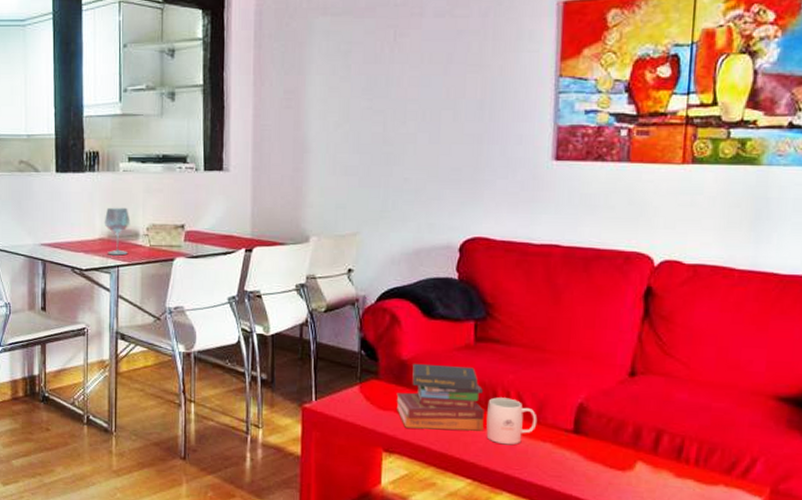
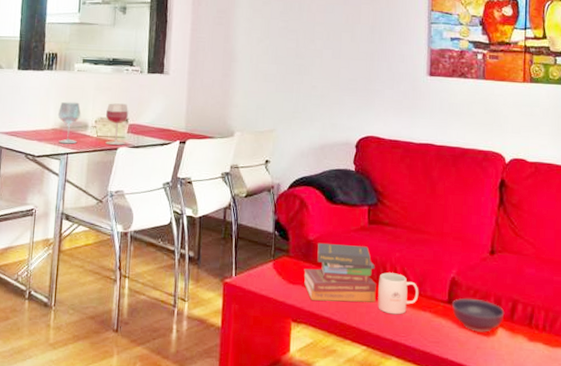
wineglass: none [159,207,185,255] -> present [105,103,129,145]
bowl: none [577,427,646,466] -> present [451,298,505,332]

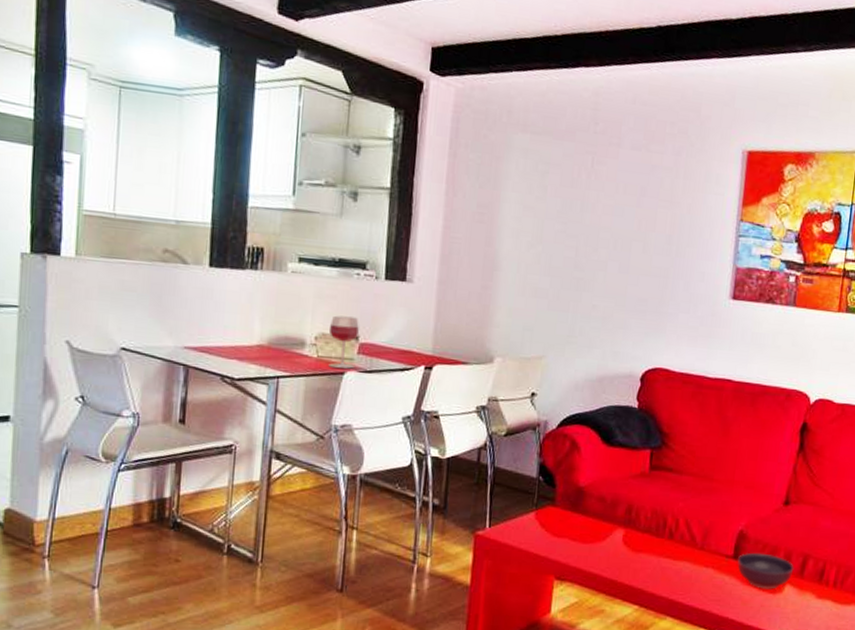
wine glass: present [57,101,81,144] -> none [264,311,297,366]
books: present [303,242,376,303] -> none [571,490,655,558]
mug: present [378,272,419,315] -> none [654,524,702,571]

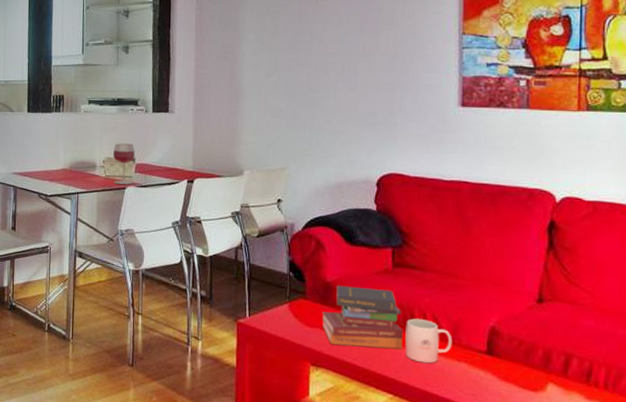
books: none [571,490,655,558] -> present [322,285,403,350]
mug: none [654,524,702,571] -> present [405,318,453,364]
bowl: present [736,552,794,589] -> none [491,349,556,387]

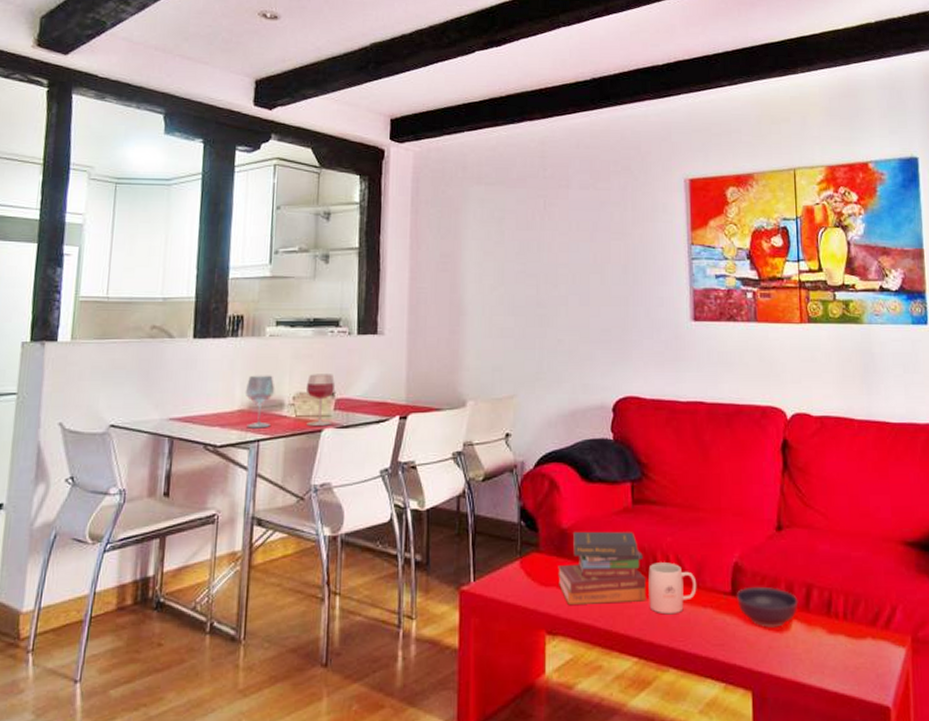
wine glass: none [66,142,89,184] -> present [245,375,275,429]
bowl: none [491,349,556,387] -> present [736,586,799,628]

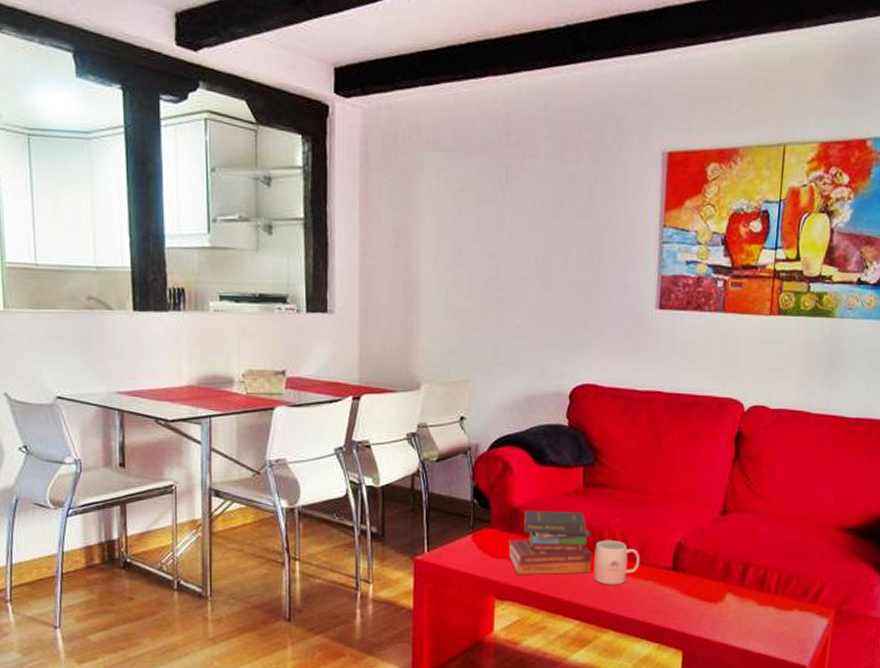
wine glass: present [245,375,275,429] -> none [192,351,224,405]
wineglass: present [306,374,336,426] -> none [256,351,286,404]
bowl: present [736,586,799,628] -> none [676,563,735,599]

